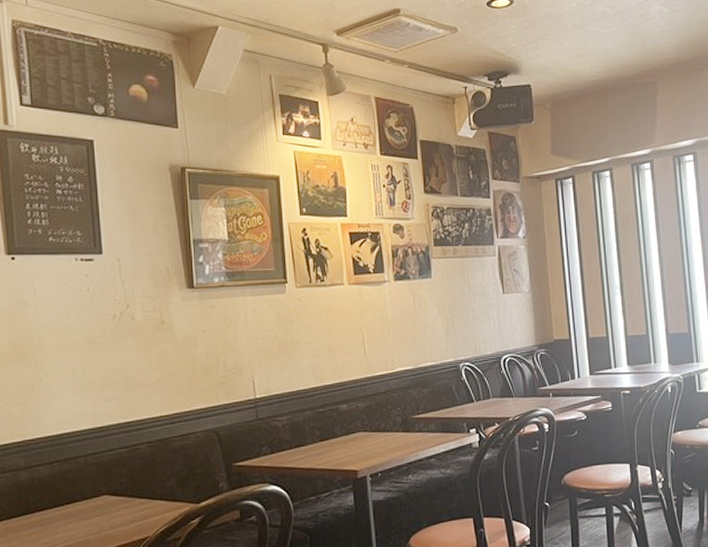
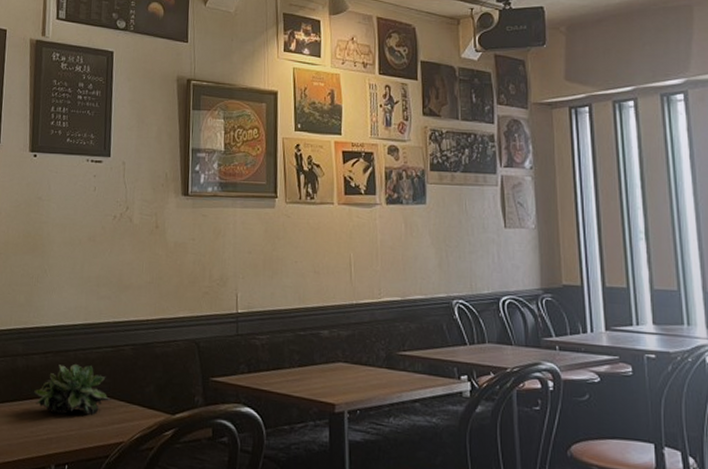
succulent plant: none [43,468,132,522] -> present [34,363,112,415]

